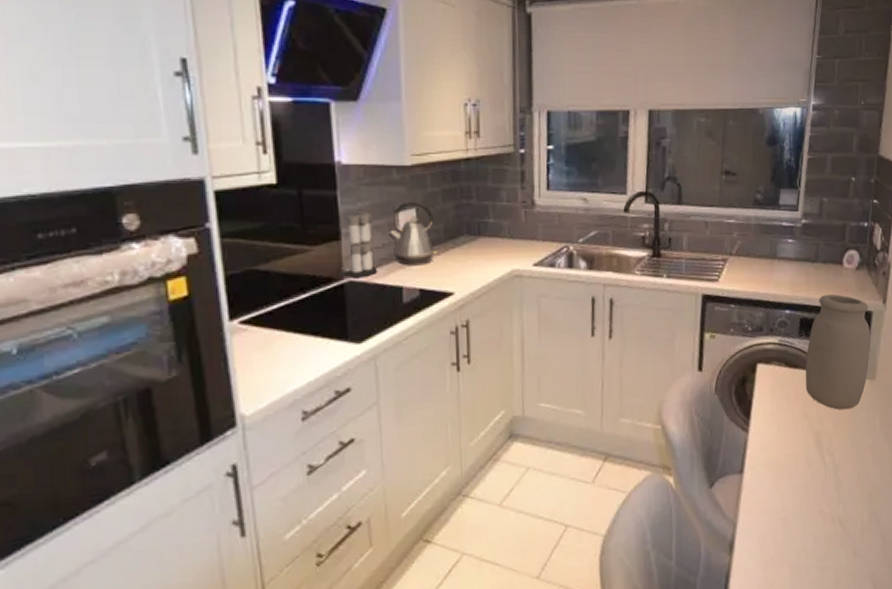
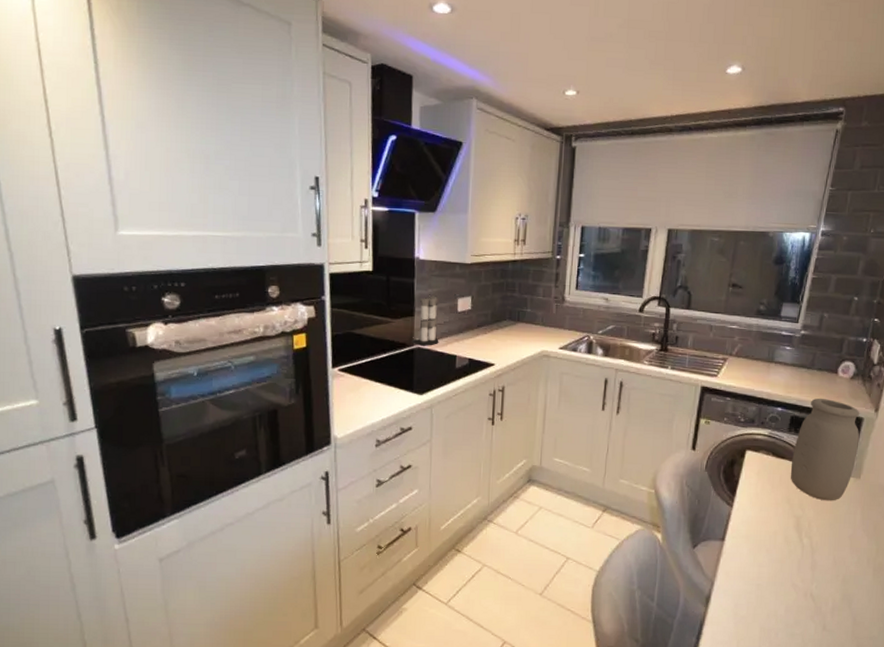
kettle: present [388,201,438,266] -> none [449,291,485,341]

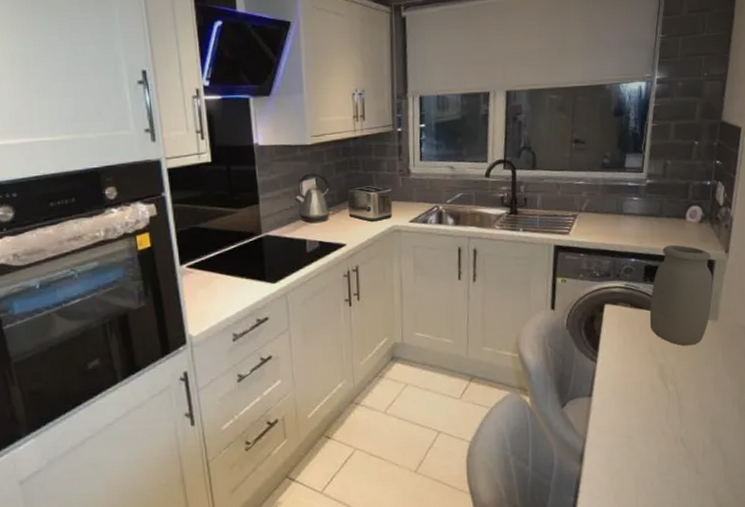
spice rack: present [411,295,439,346] -> none [259,181,287,234]
kettle: none [449,291,485,341] -> present [294,173,333,224]
toaster: none [500,308,545,345] -> present [347,185,393,223]

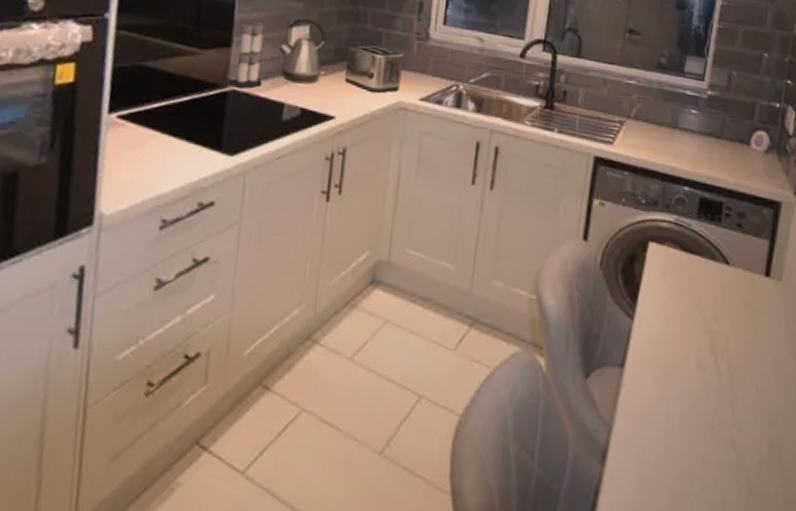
spice rack: none [259,181,287,234] -> present [224,21,265,89]
vase: present [649,244,713,346] -> none [701,175,779,311]

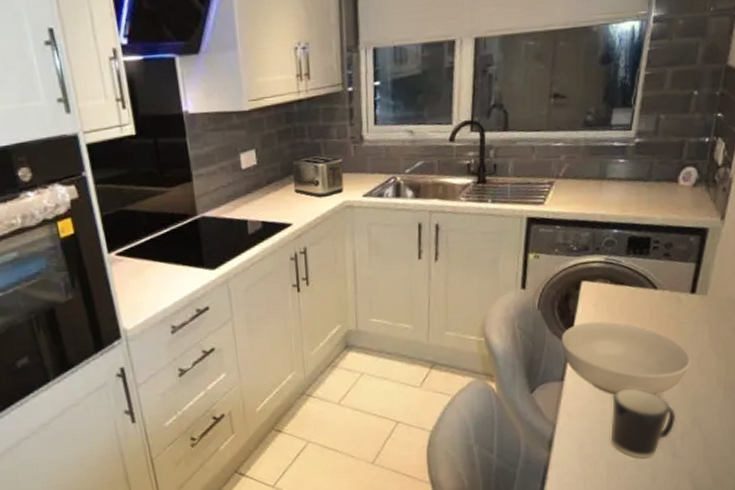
spice rack: present [224,21,265,89] -> none [193,154,226,215]
kettle: present [278,18,326,84] -> none [232,143,277,202]
bowl: none [623,294,767,401] -> present [561,321,692,395]
mug: none [675,388,752,491] -> present [610,388,676,459]

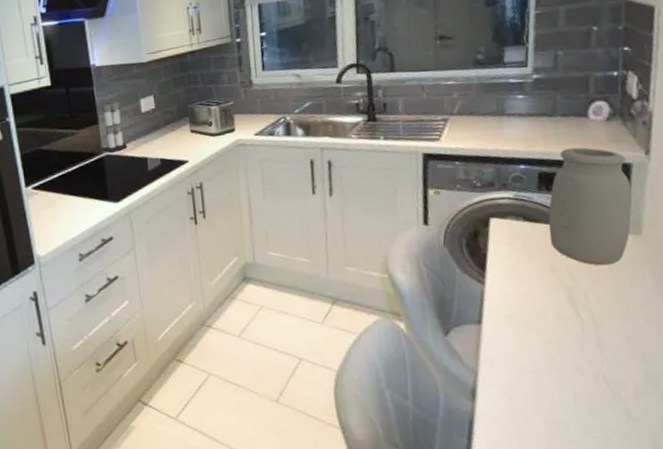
spice rack: none [193,154,226,215] -> present [99,100,128,153]
bowl: present [561,321,692,395] -> none [473,261,634,344]
mug: present [610,388,676,459] -> none [541,335,625,419]
vase: none [631,212,705,324] -> present [548,147,632,266]

